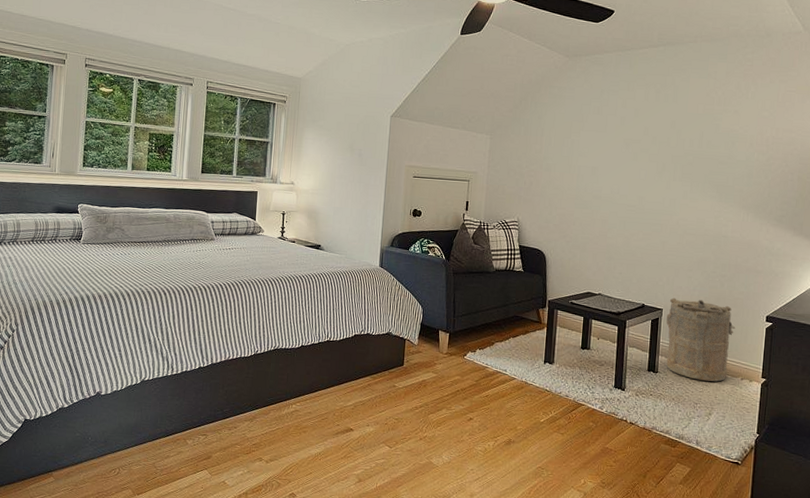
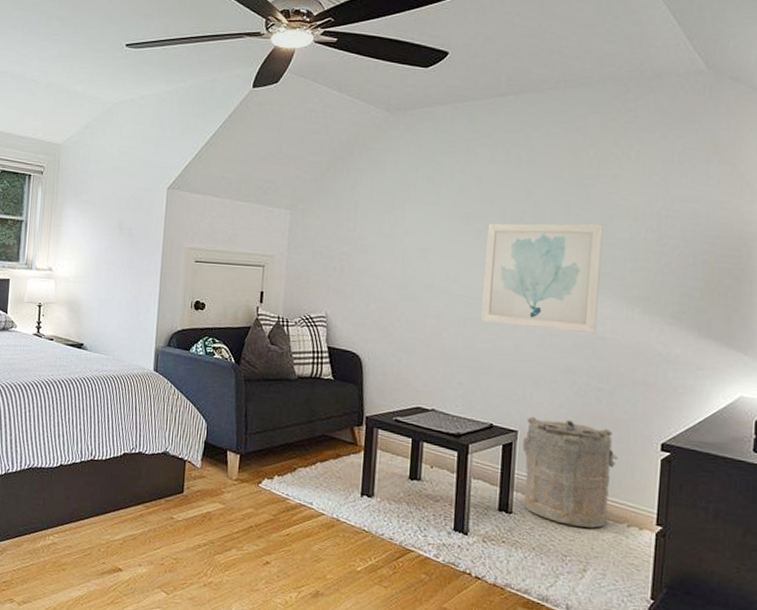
wall art: none [637,147,728,234] -> present [481,223,603,334]

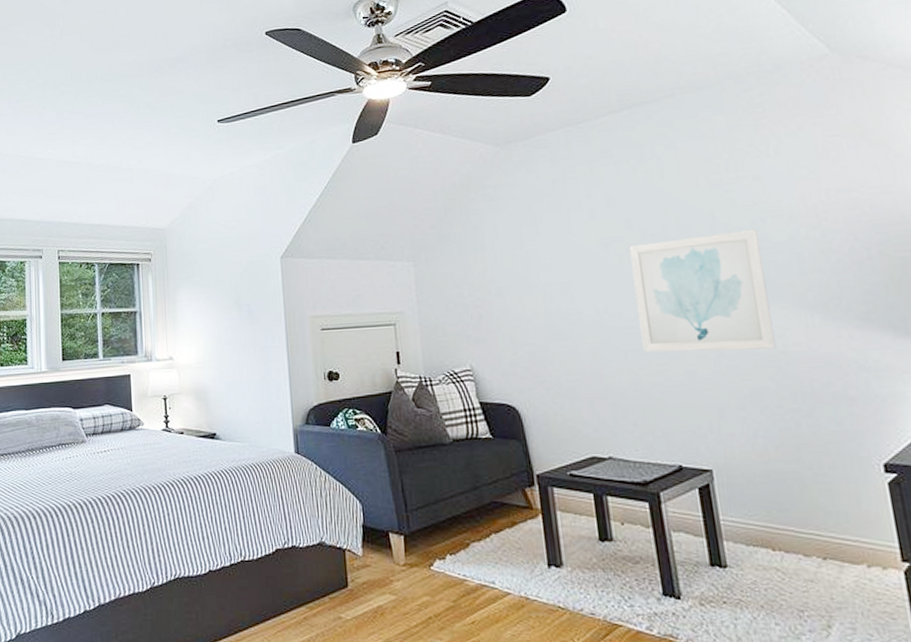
laundry hamper: present [523,416,619,528] -> none [719,450,842,574]

